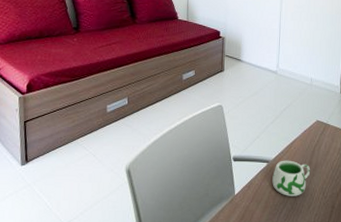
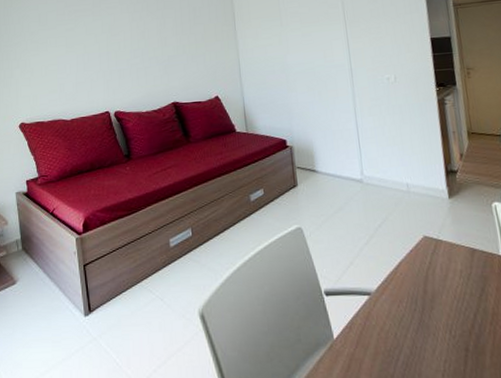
mug: present [272,160,311,196] -> none [378,290,428,338]

